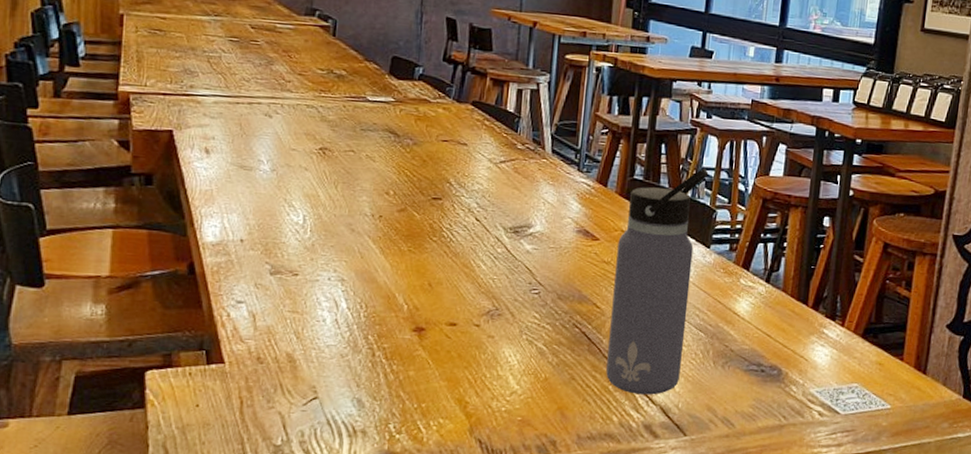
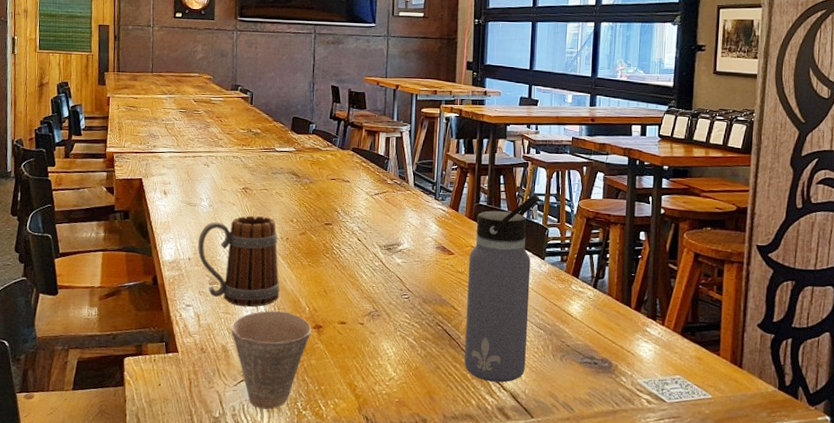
beer mug: none [254,185,369,305] -> present [198,215,280,308]
cup: none [299,309,411,434] -> present [230,310,312,409]

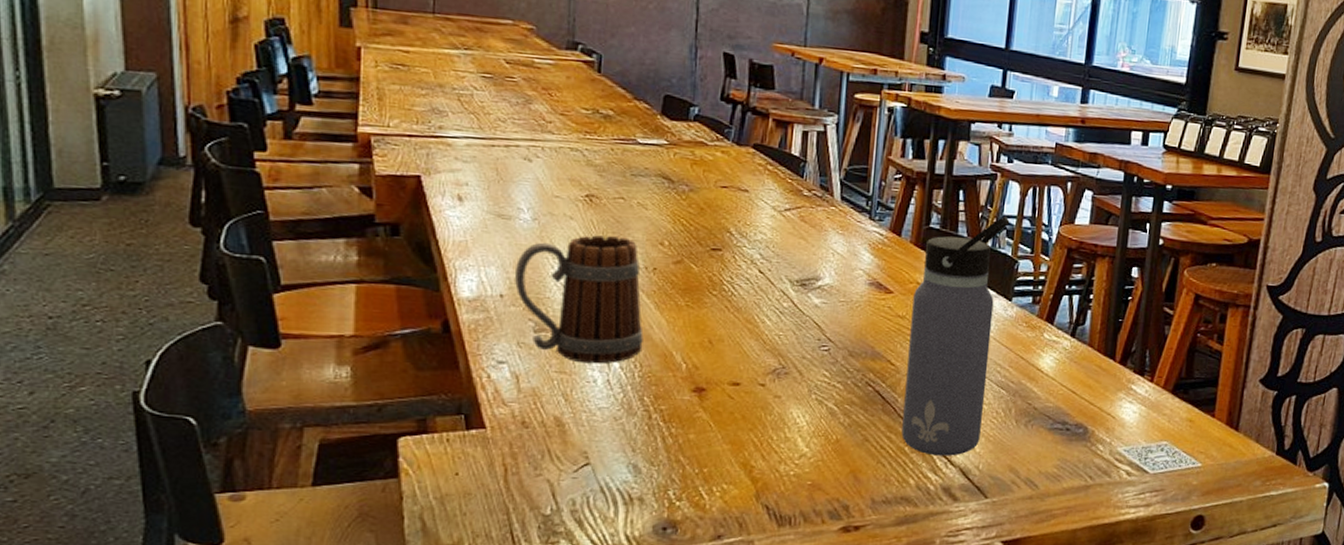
cup: present [230,310,312,409] -> none [568,368,690,501]

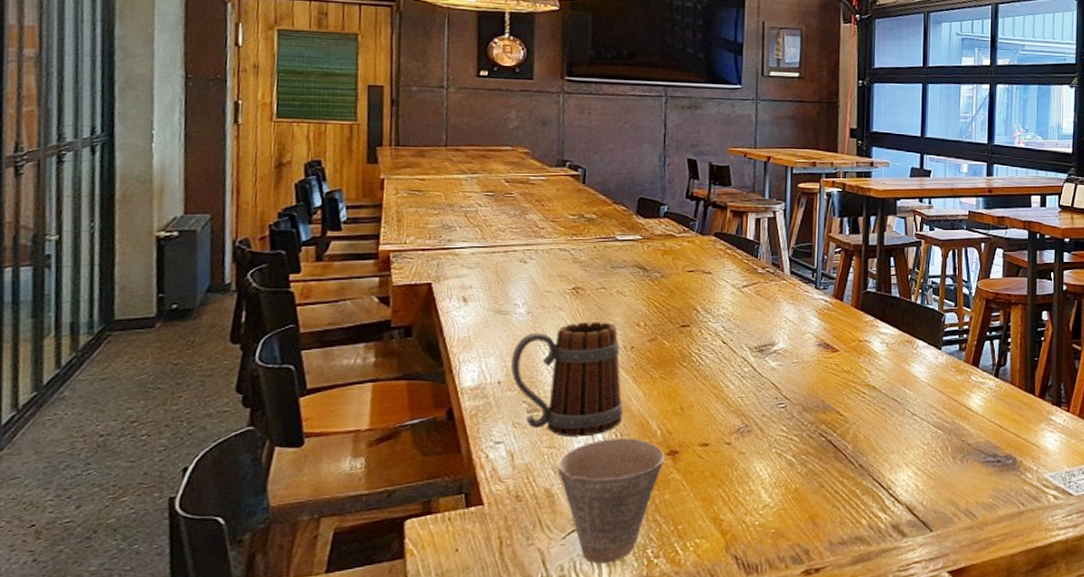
cup: none [568,368,690,501] -> present [557,438,665,564]
water bottle: present [901,216,1010,456] -> none [853,276,935,496]

